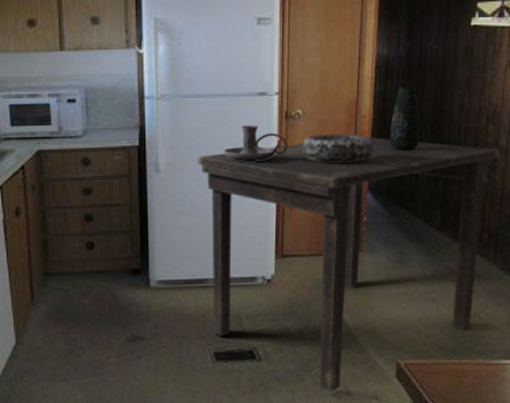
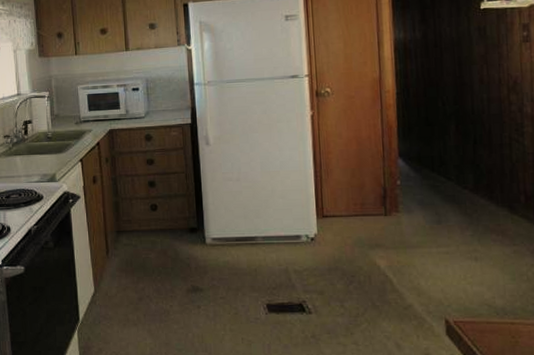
dining table: present [198,137,499,391] -> none [241,109,525,346]
candle holder: present [224,125,288,161] -> none [264,102,320,134]
decorative bowl: present [301,133,373,164] -> none [332,107,400,134]
vase: present [390,86,420,151] -> none [414,64,444,121]

